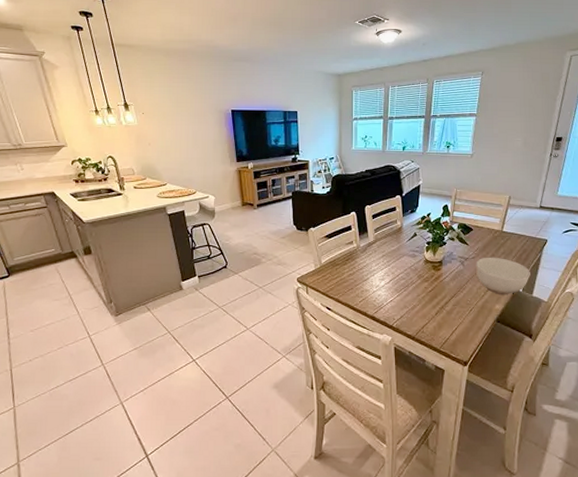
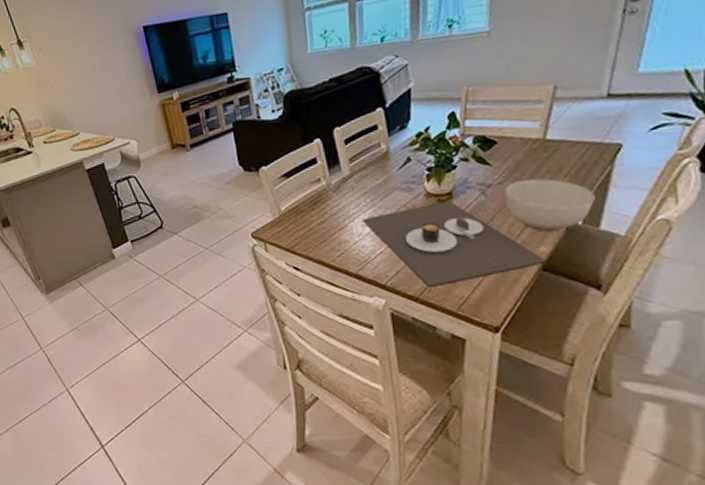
place setting: none [380,267,500,329] -> present [362,201,547,286]

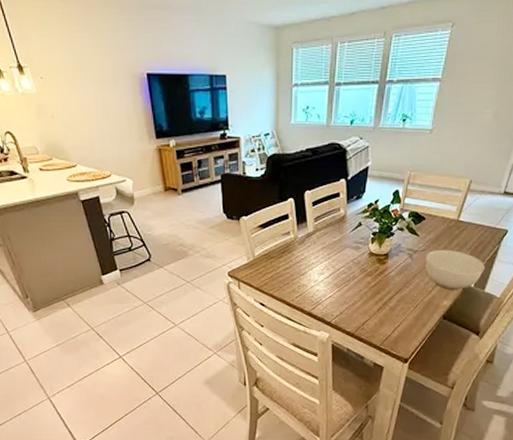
place setting: present [362,201,547,286] -> none [319,260,447,325]

